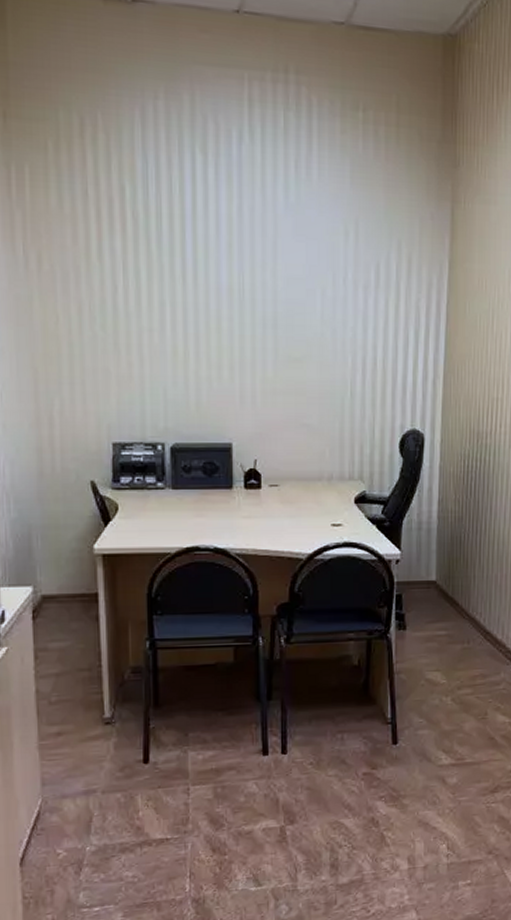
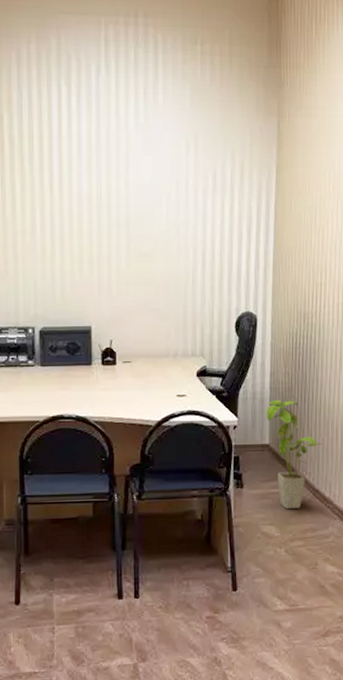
house plant: none [433,531,494,653] -> present [266,400,322,509]

